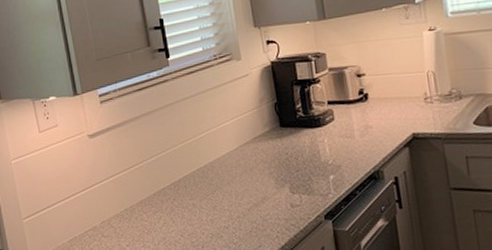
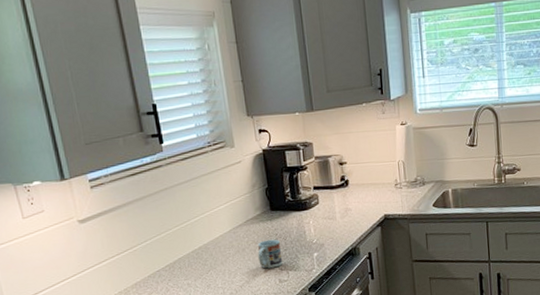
cup: none [267,158,295,191] -> present [258,239,283,269]

